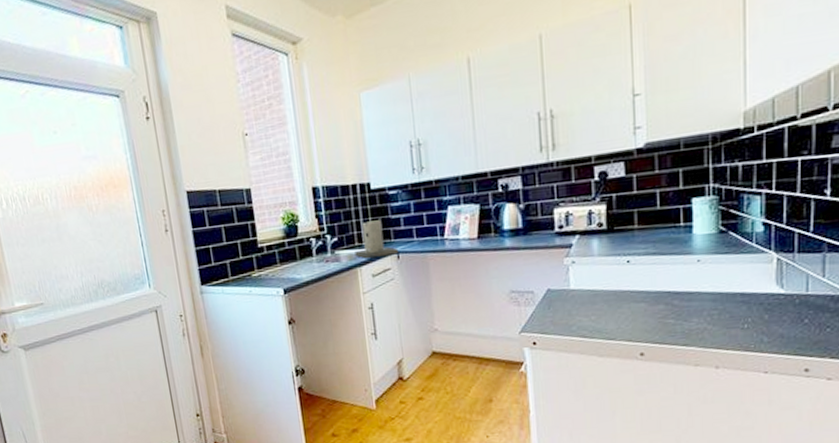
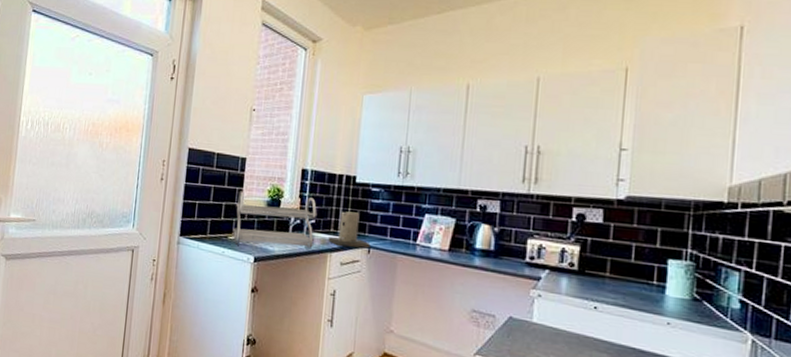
dish rack: none [251,215,341,281] -> present [232,190,318,251]

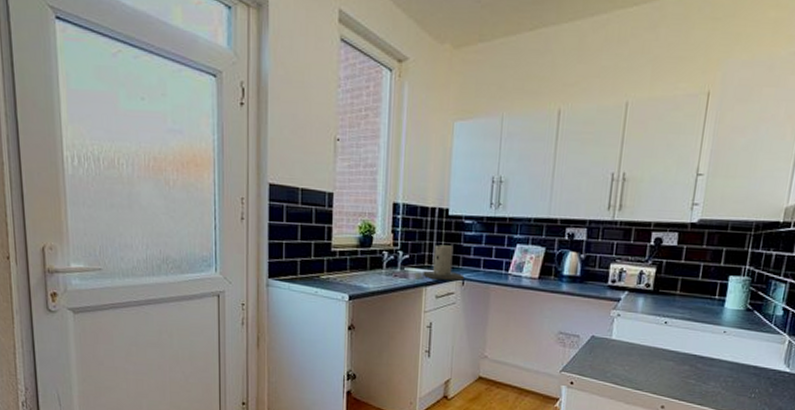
dish rack: present [232,190,318,251] -> none [324,228,411,286]

